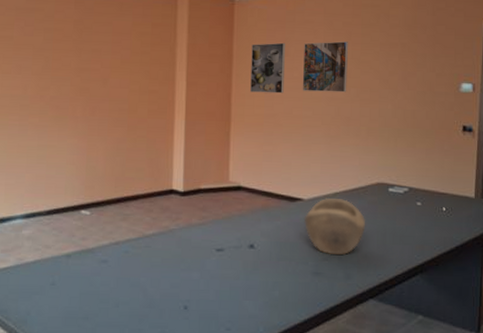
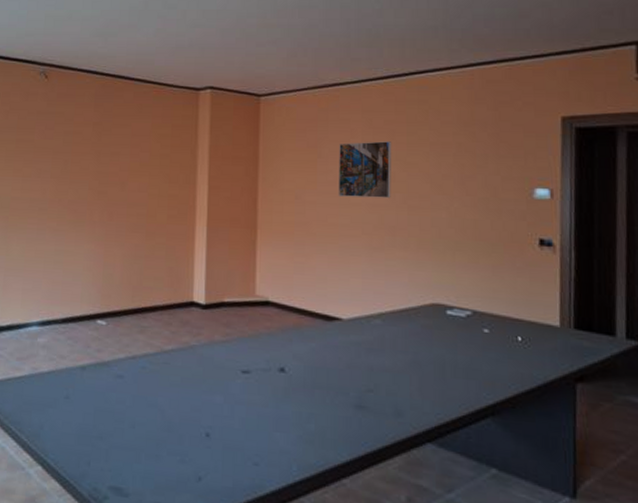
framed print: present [250,42,285,94] -> none [279,143,317,199]
decorative bowl: present [303,198,366,256] -> none [343,319,420,387]

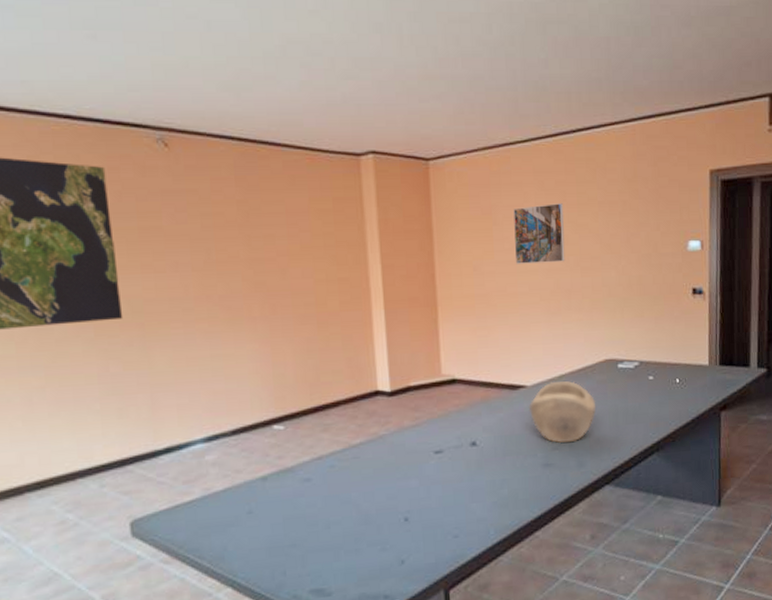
decorative bowl: none [343,319,420,387] -> present [528,381,597,444]

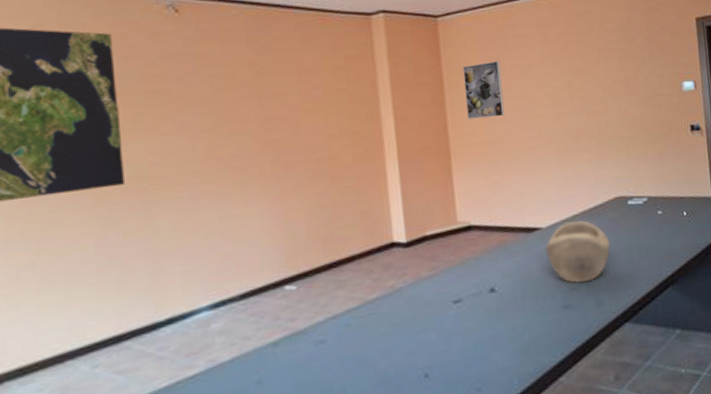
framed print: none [453,209,495,271] -> present [463,60,505,120]
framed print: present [513,203,565,264] -> none [519,52,571,111]

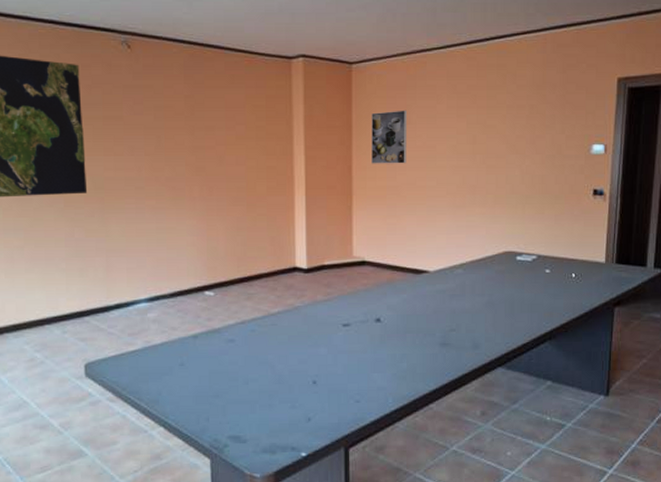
decorative bowl: present [544,220,611,284] -> none [430,269,494,326]

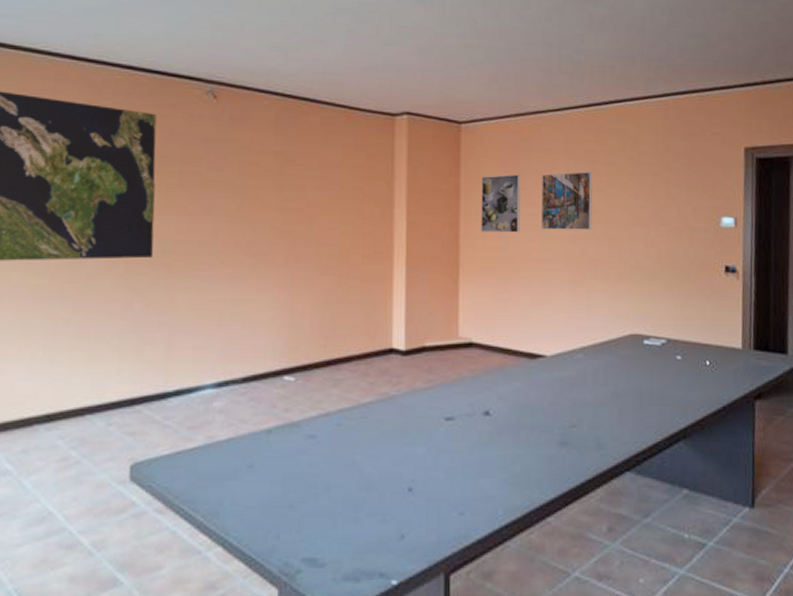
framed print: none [425,106,473,160] -> present [541,172,592,230]

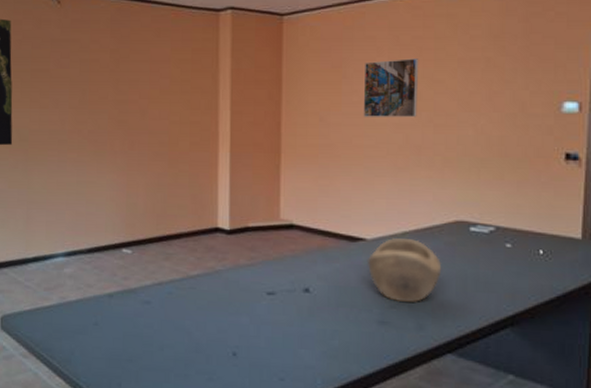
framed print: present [481,174,520,233] -> none [302,63,342,121]
decorative bowl: none [547,354,619,421] -> present [366,238,442,303]

